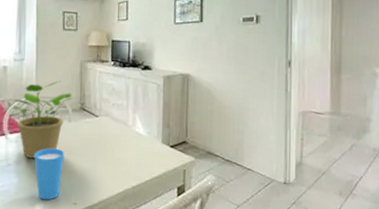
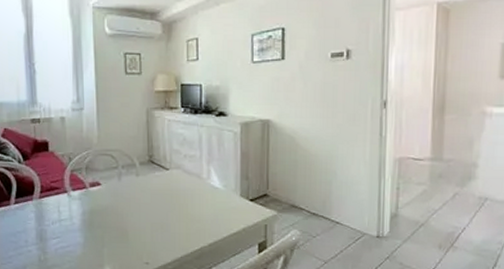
potted plant: present [12,81,74,159] -> none [73,132,141,217]
cup: present [34,148,65,200] -> none [100,205,133,260]

